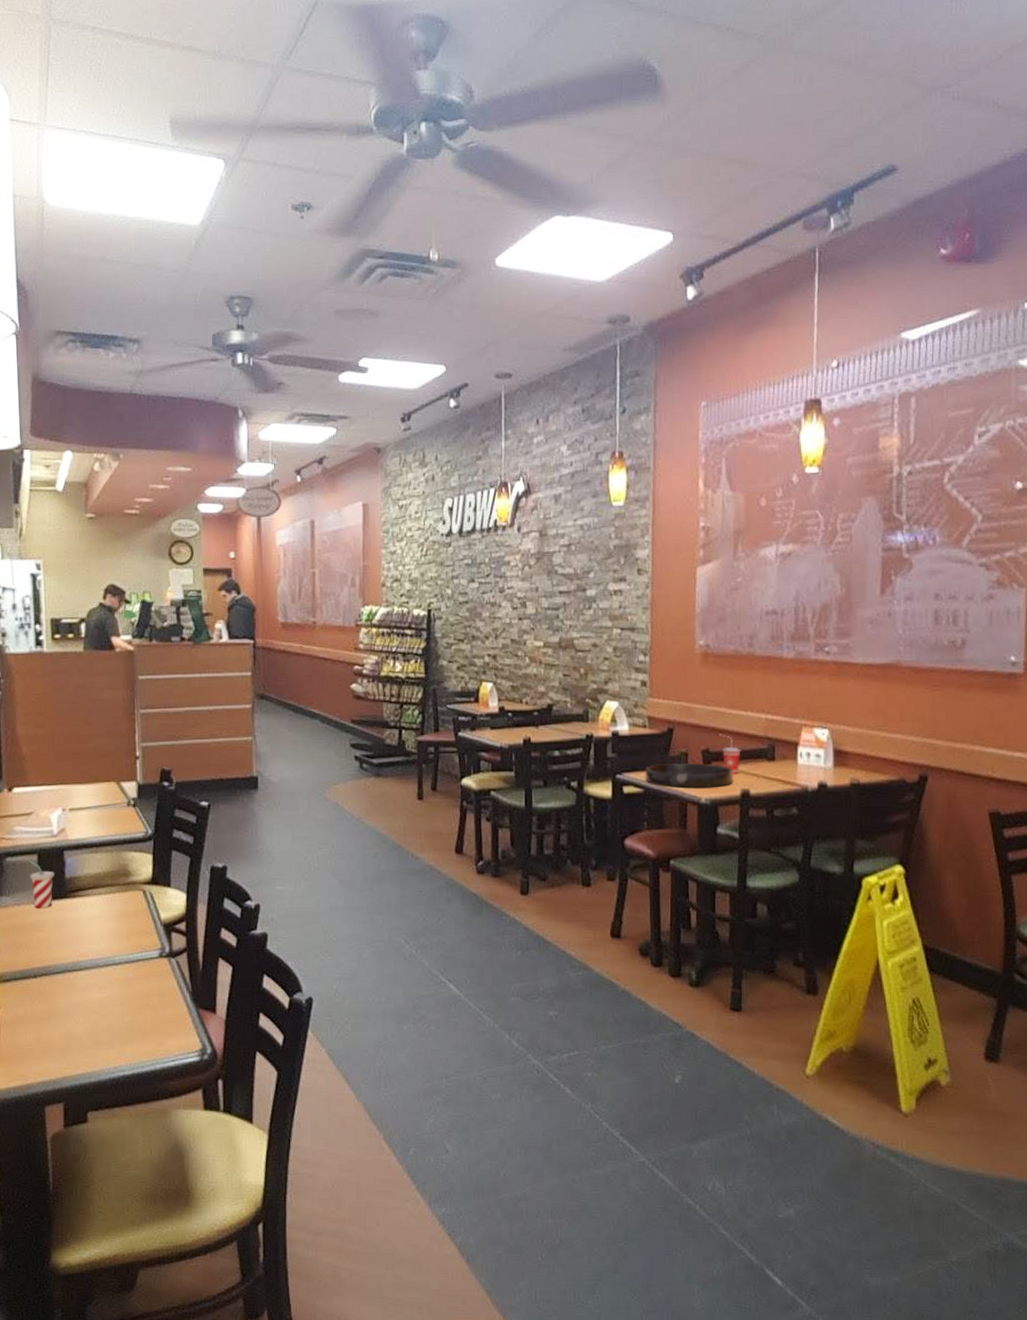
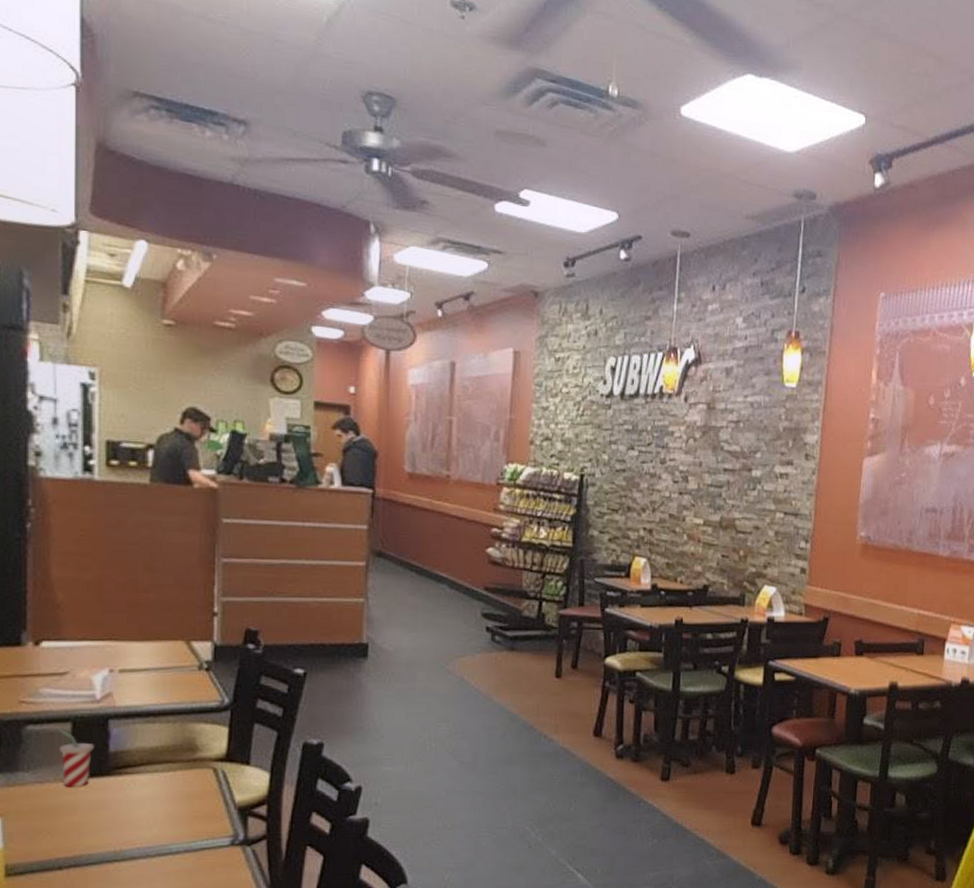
tray: present [645,762,735,788] -> none [797,652,885,679]
beverage cup: present [718,734,741,775] -> none [872,626,893,667]

